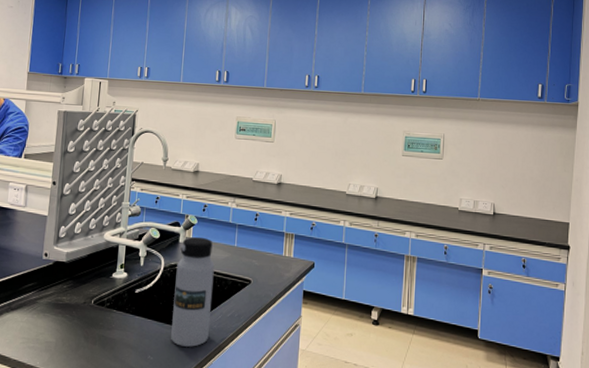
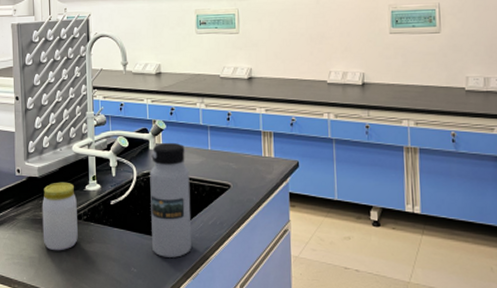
jar: none [62,268,102,337] -> present [42,182,78,251]

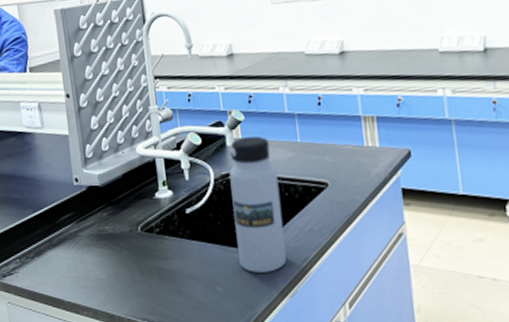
jar: present [42,182,78,251] -> none [106,189,152,271]

